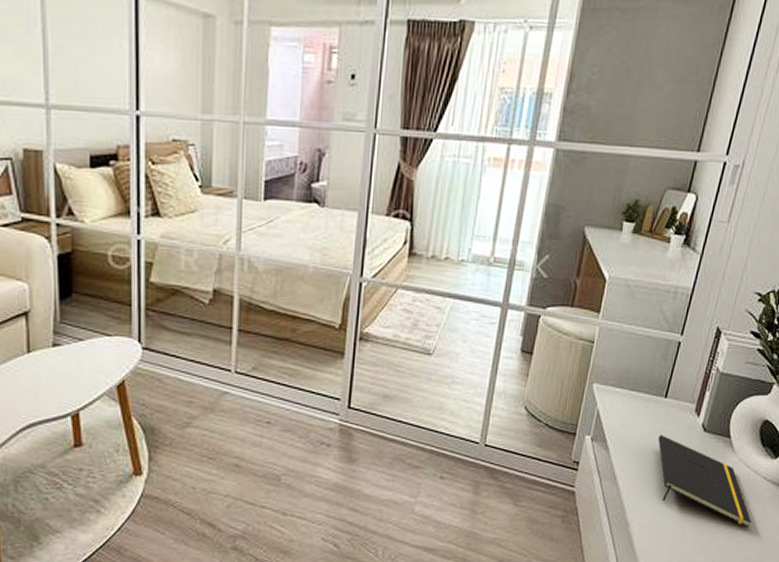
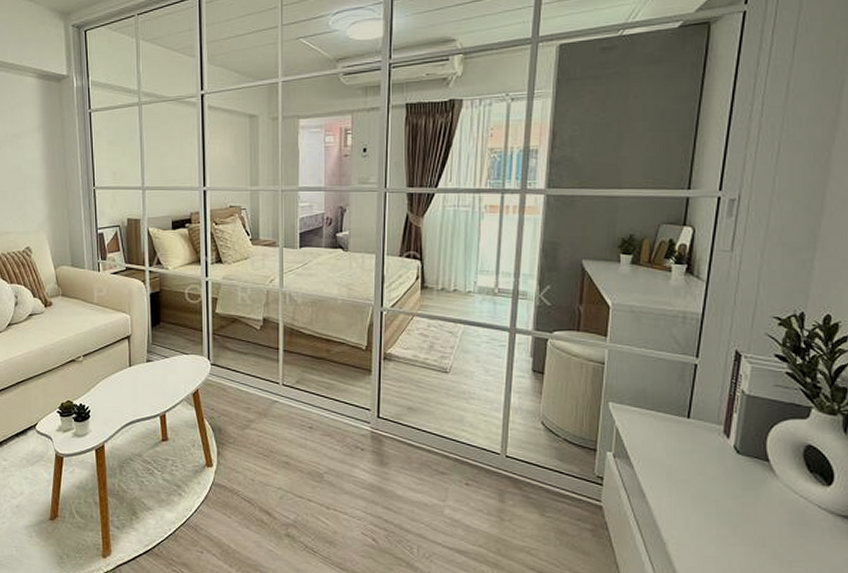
notepad: present [658,434,751,528] -> none [686,454,810,558]

